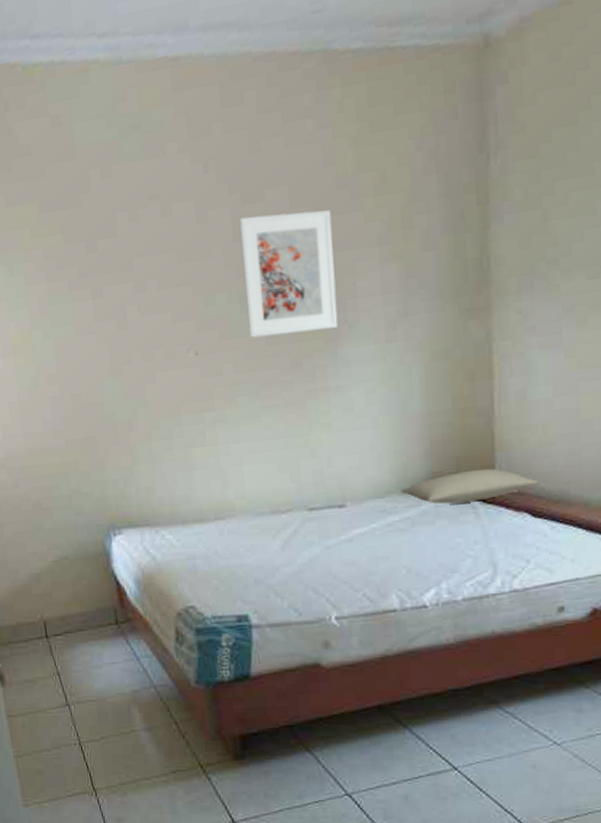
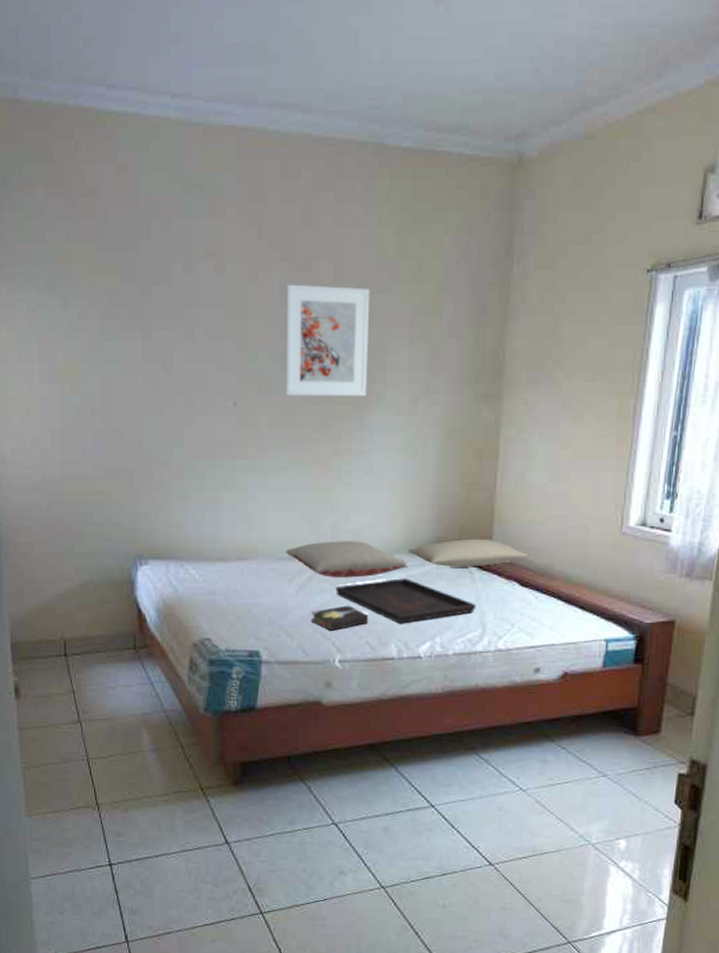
pillow: none [265,486,403,529] -> present [285,541,408,578]
hardback book: none [300,556,364,586] -> present [310,605,369,631]
serving tray: none [324,521,484,572] -> present [335,578,477,624]

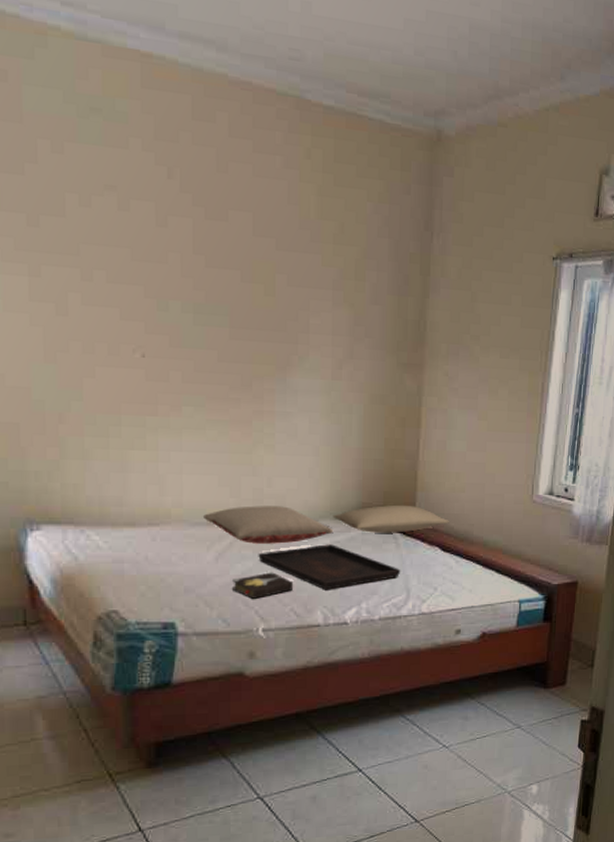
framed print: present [285,284,370,397] -> none [200,231,292,358]

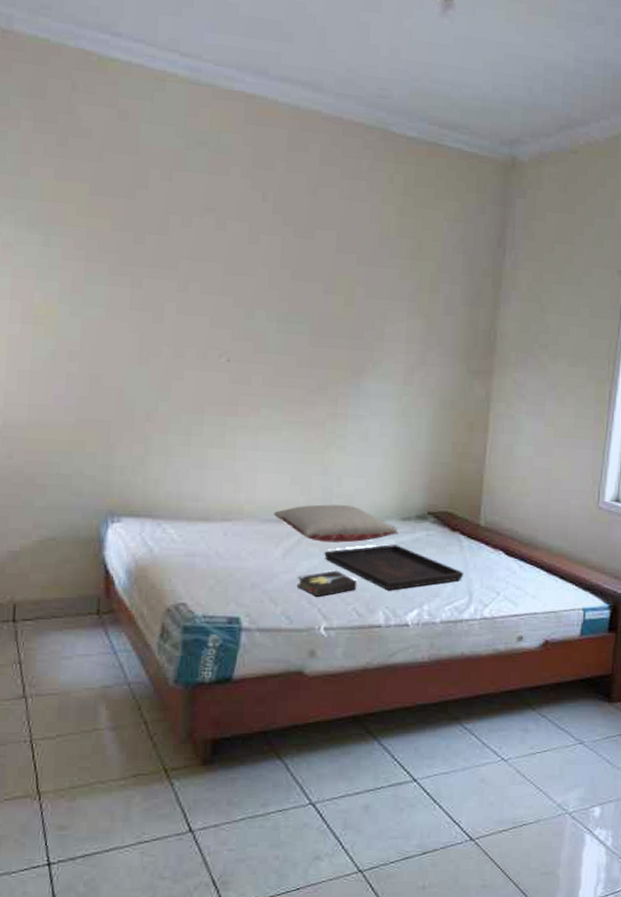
pillow: present [332,504,449,533] -> none [398,507,514,536]

